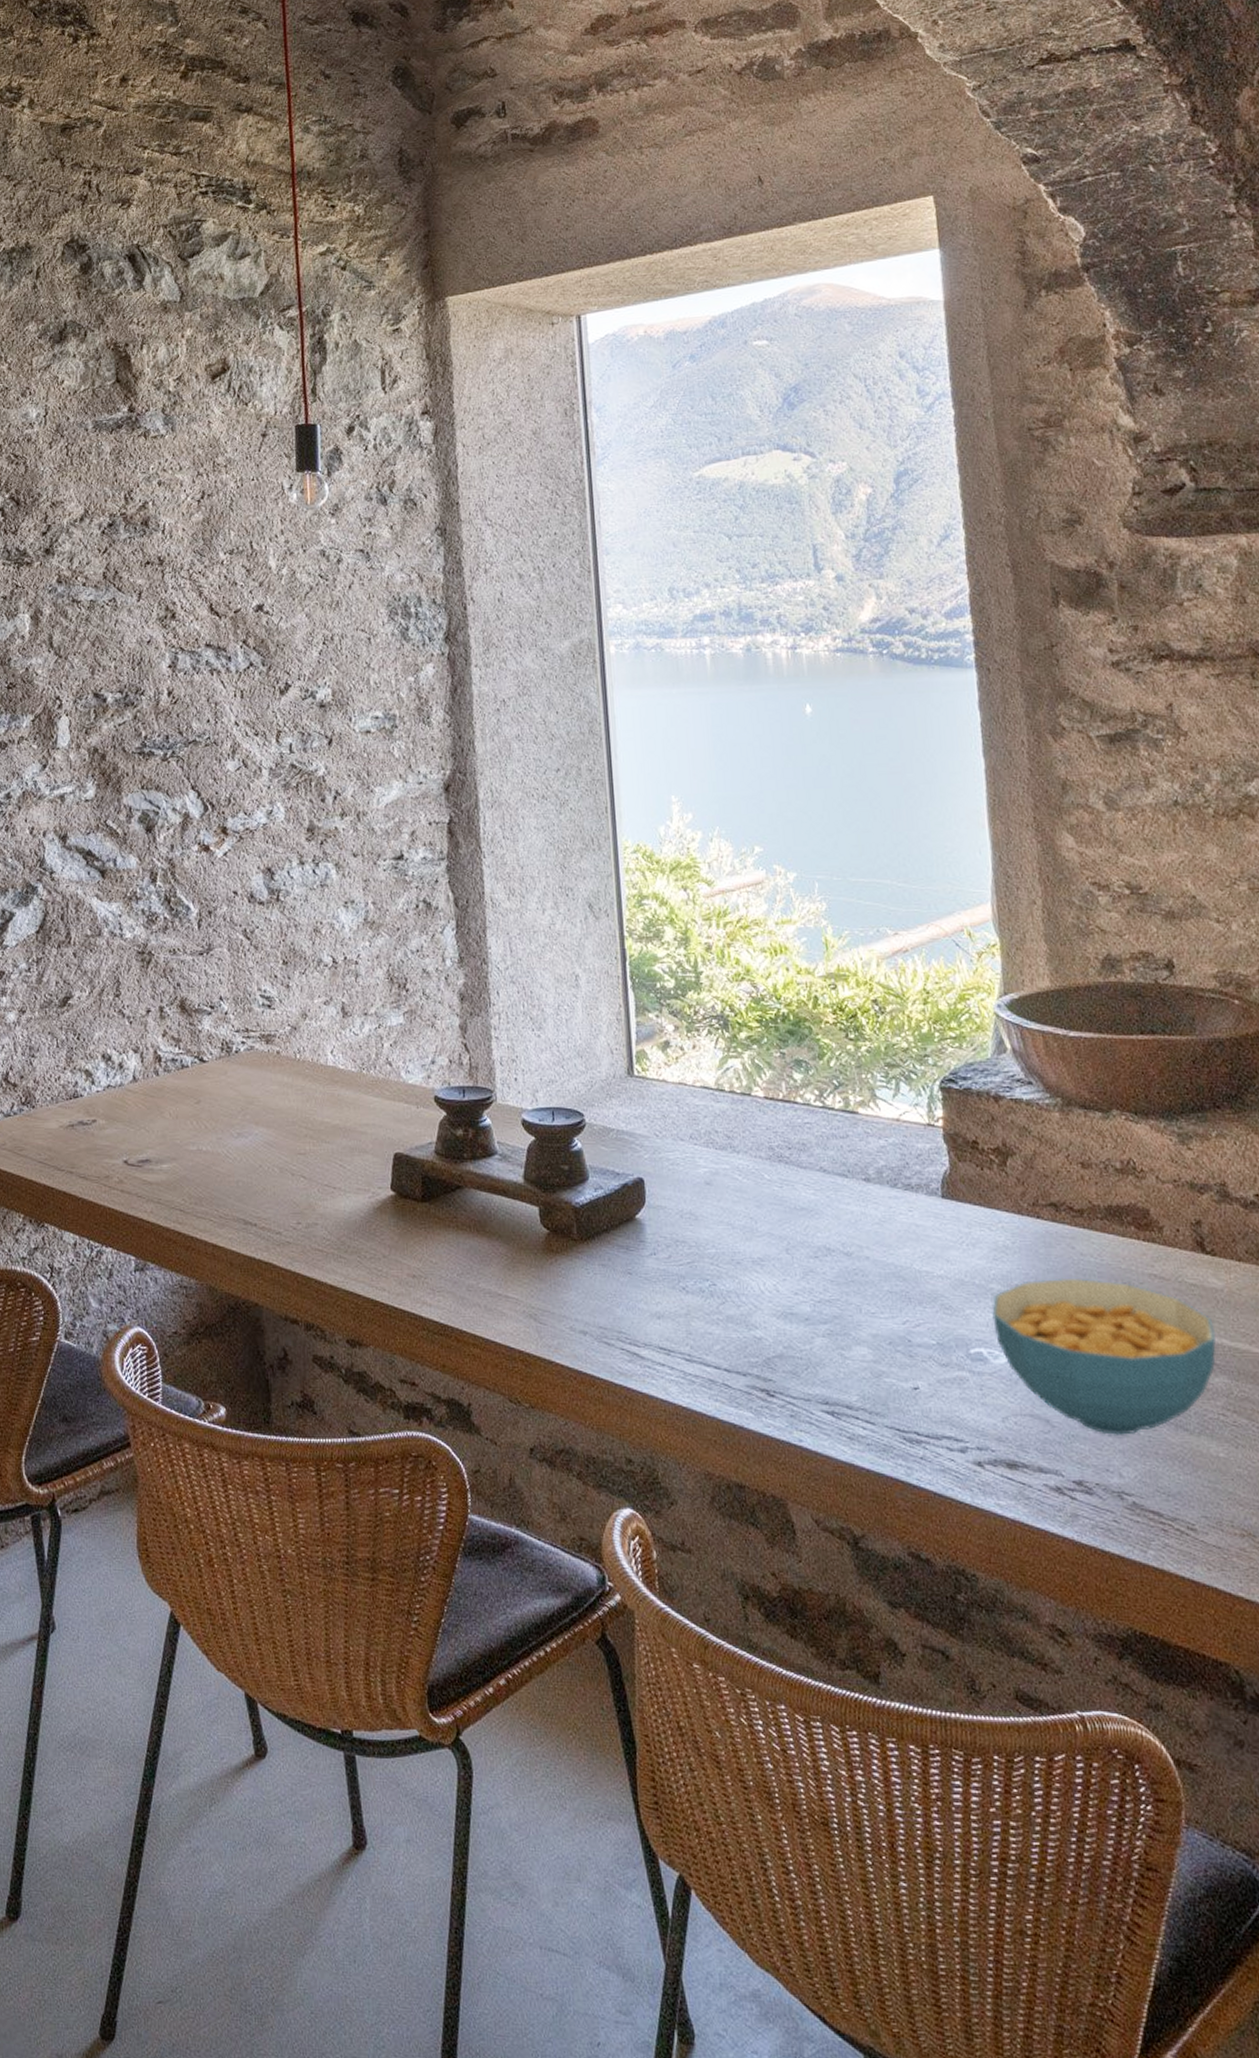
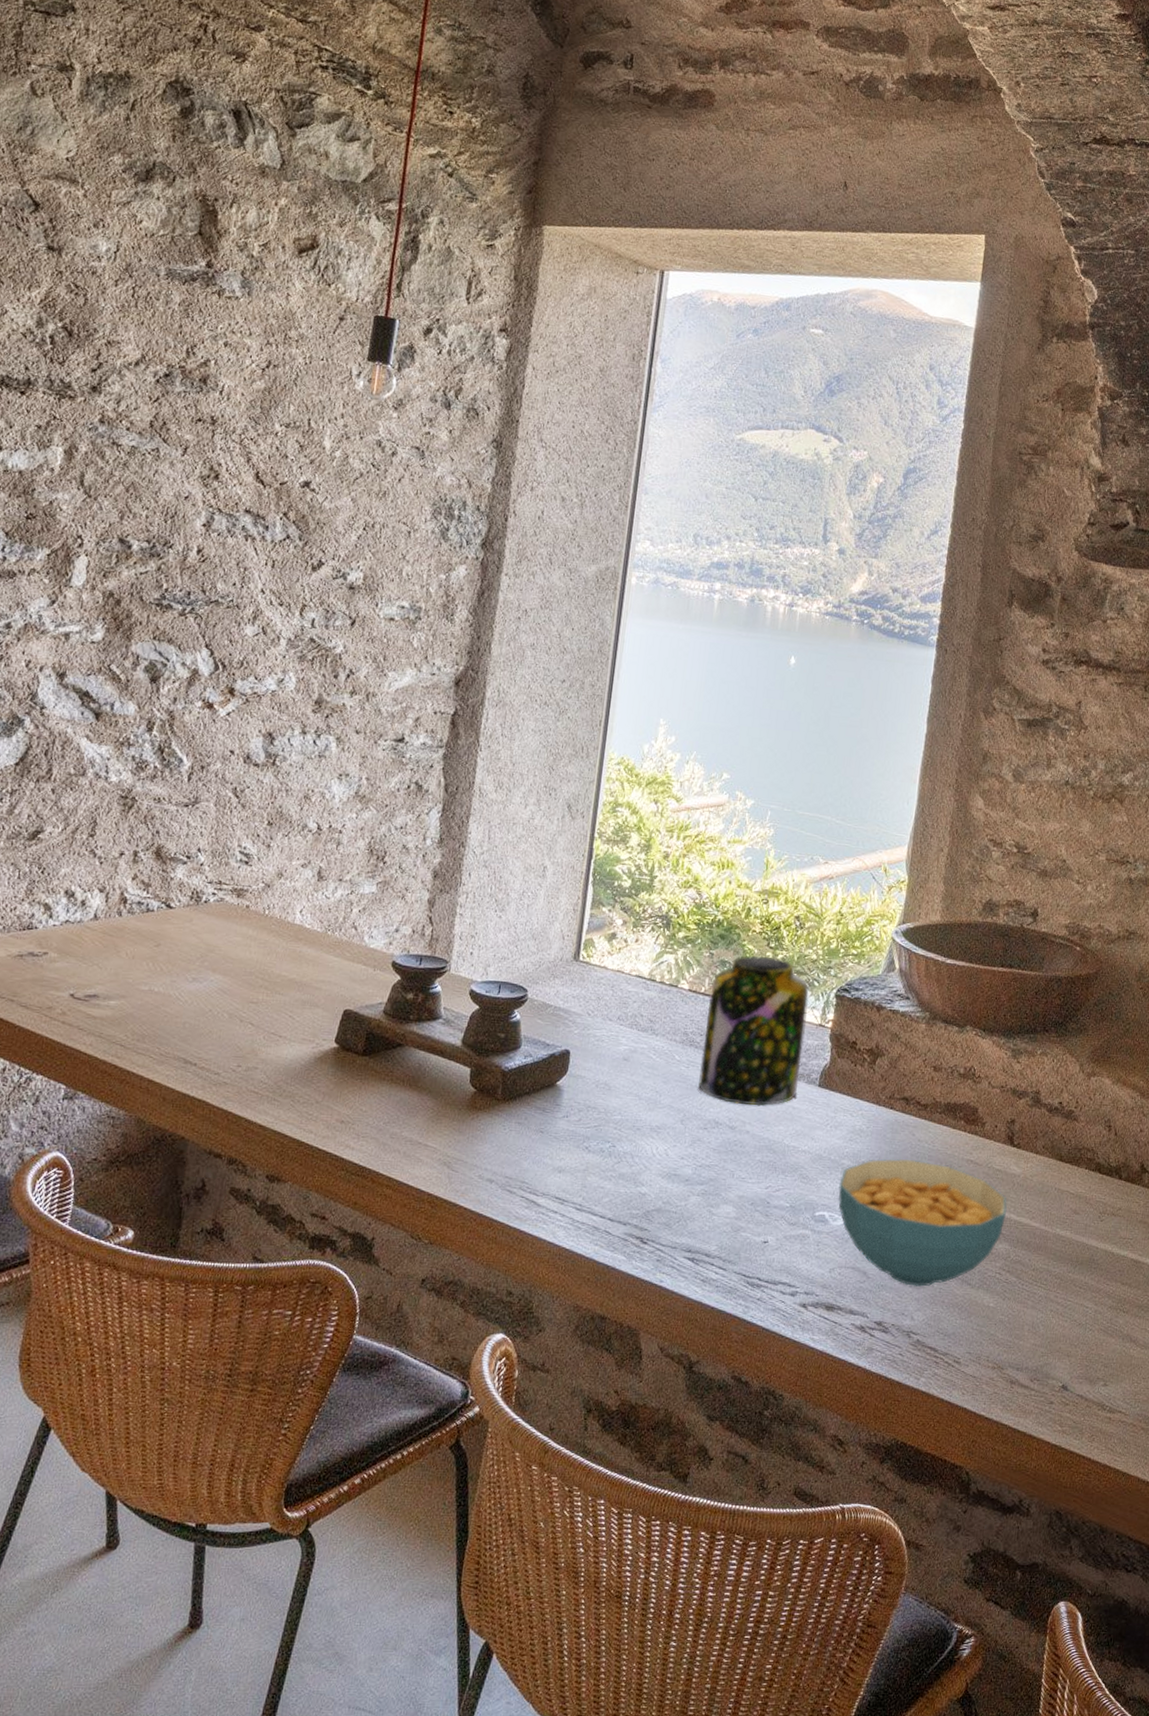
jar: none [790,1050,917,1227] -> present [698,955,809,1106]

